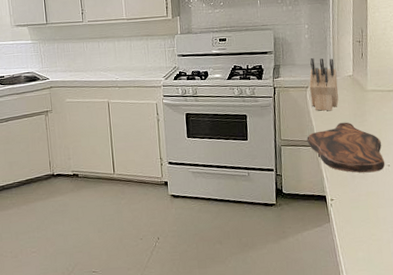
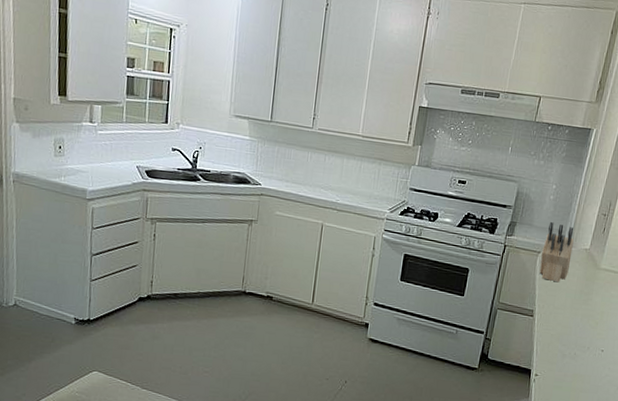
cutting board: present [307,122,385,173] -> none [525,296,601,355]

